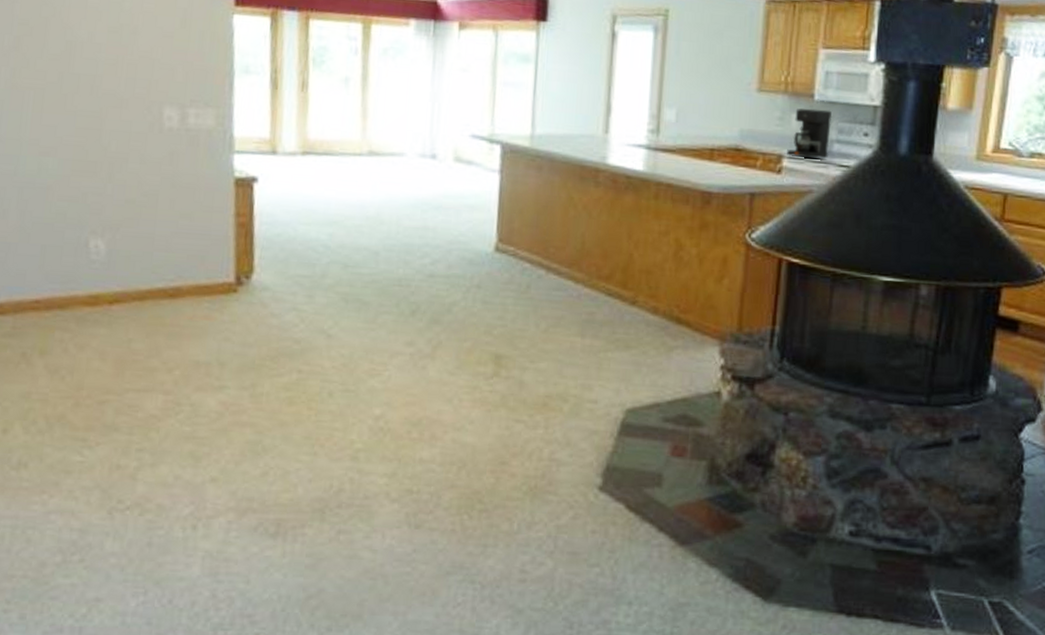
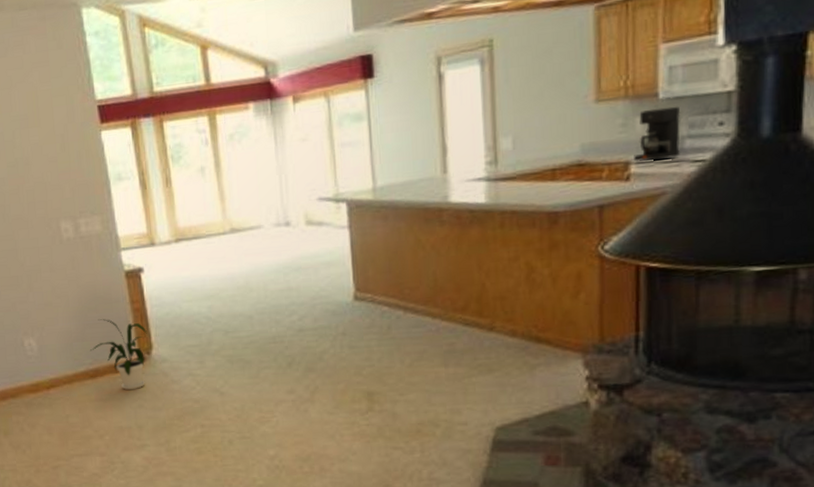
house plant: none [173,229,250,319] -> present [89,319,147,391]

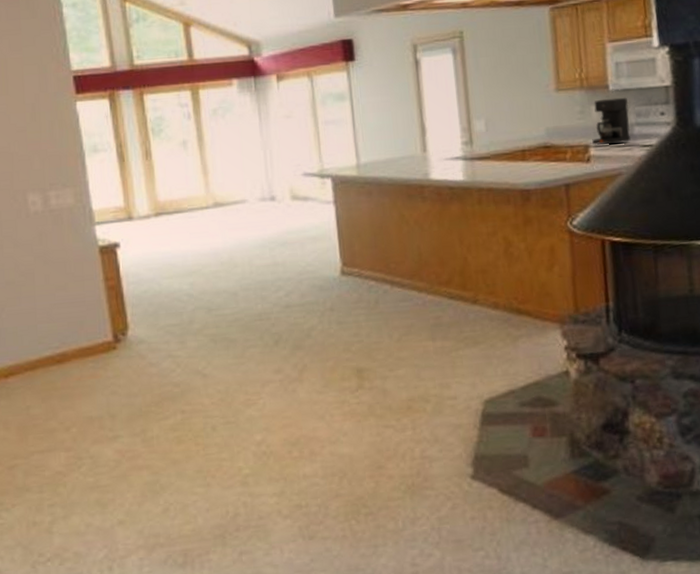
house plant: present [89,319,147,391] -> none [56,298,122,376]

